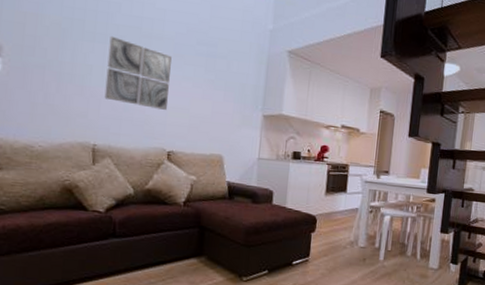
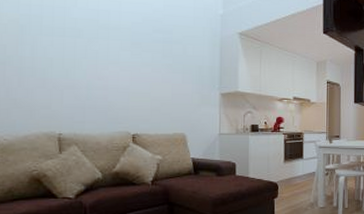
wall art: present [104,35,172,110] -> none [66,29,130,95]

